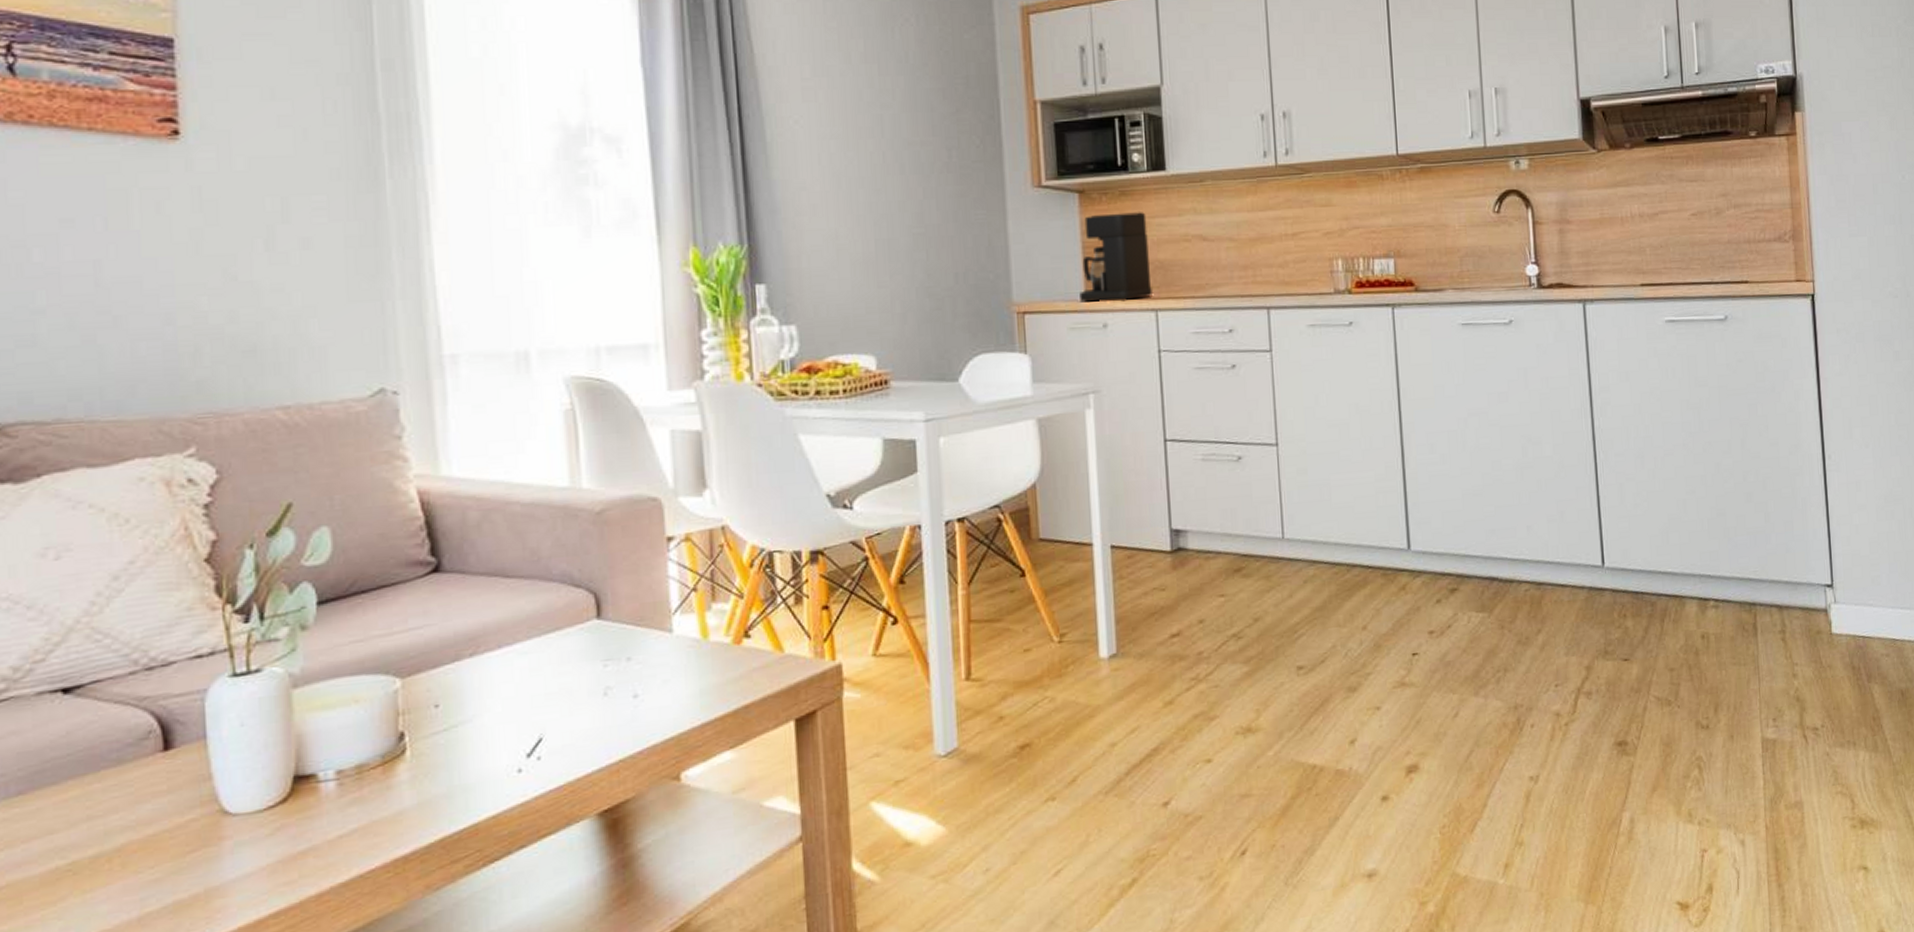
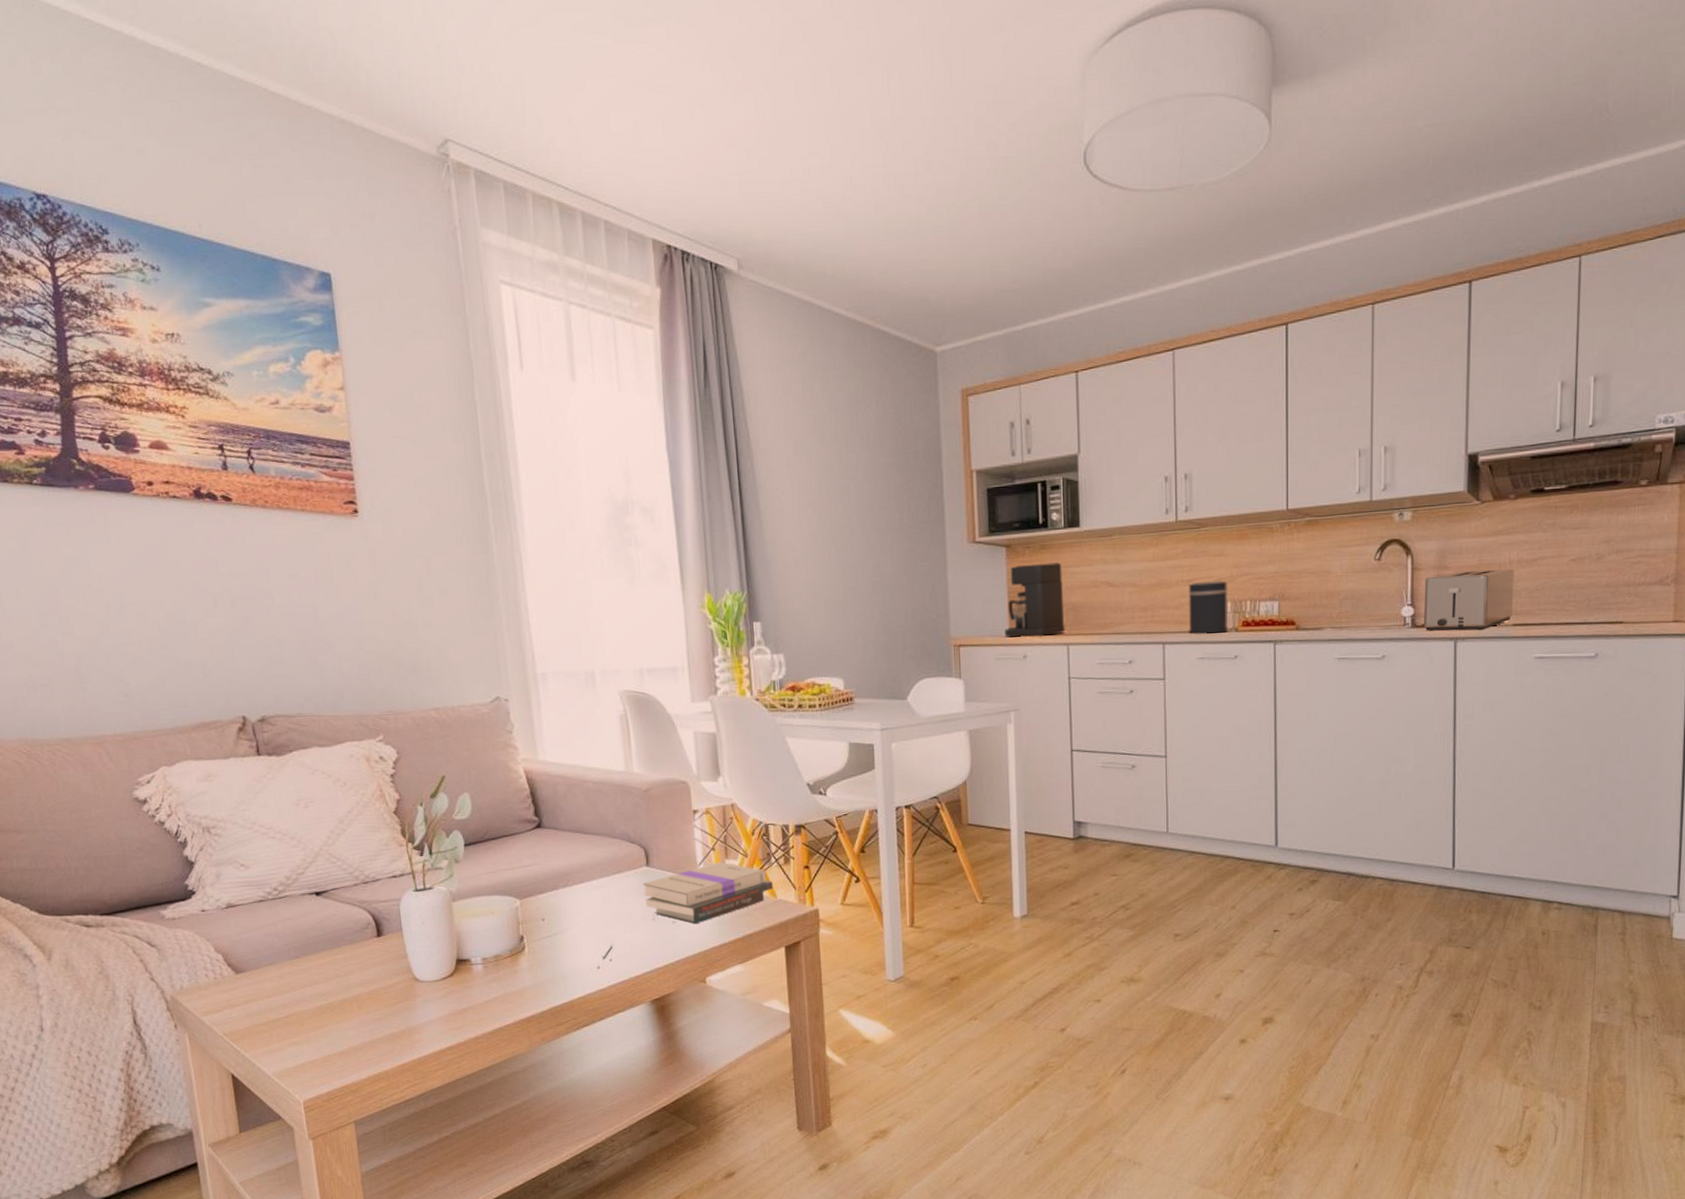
books: none [590,606,780,697] -> present [642,861,774,924]
cylinder: none [1294,234,1340,298] -> present [1188,580,1228,635]
toaster: none [1547,223,1640,294] -> present [1424,568,1514,632]

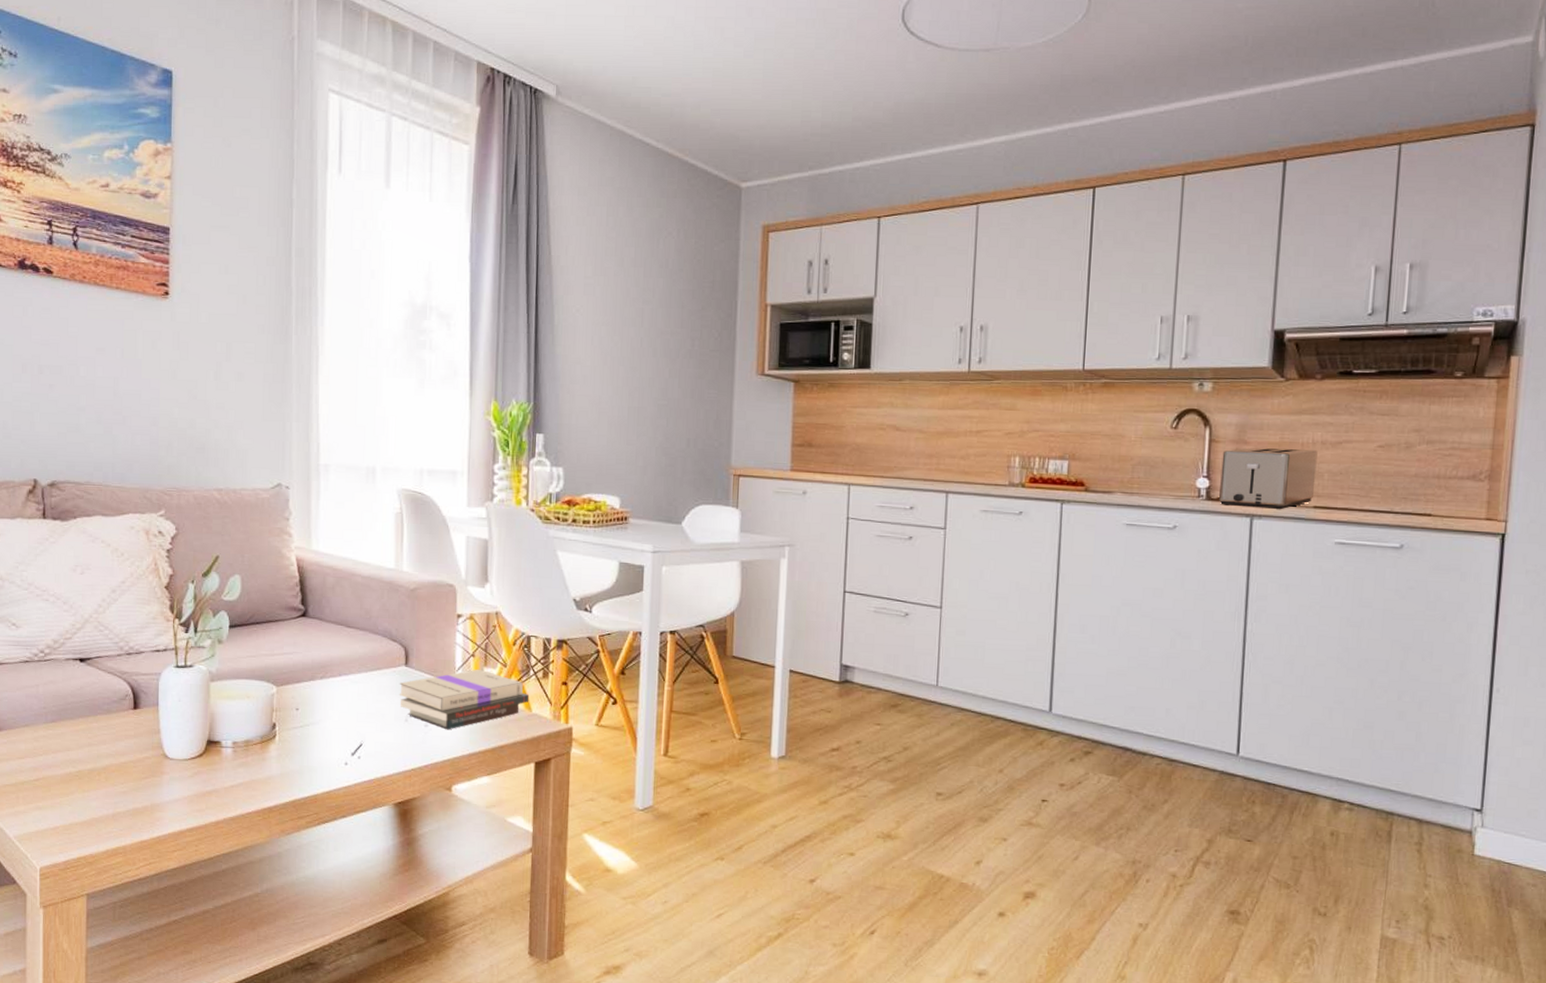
coffee maker: present [1005,562,1065,638] -> none [786,401,849,475]
cylinder: present [1188,580,1228,635] -> none [973,434,1017,488]

